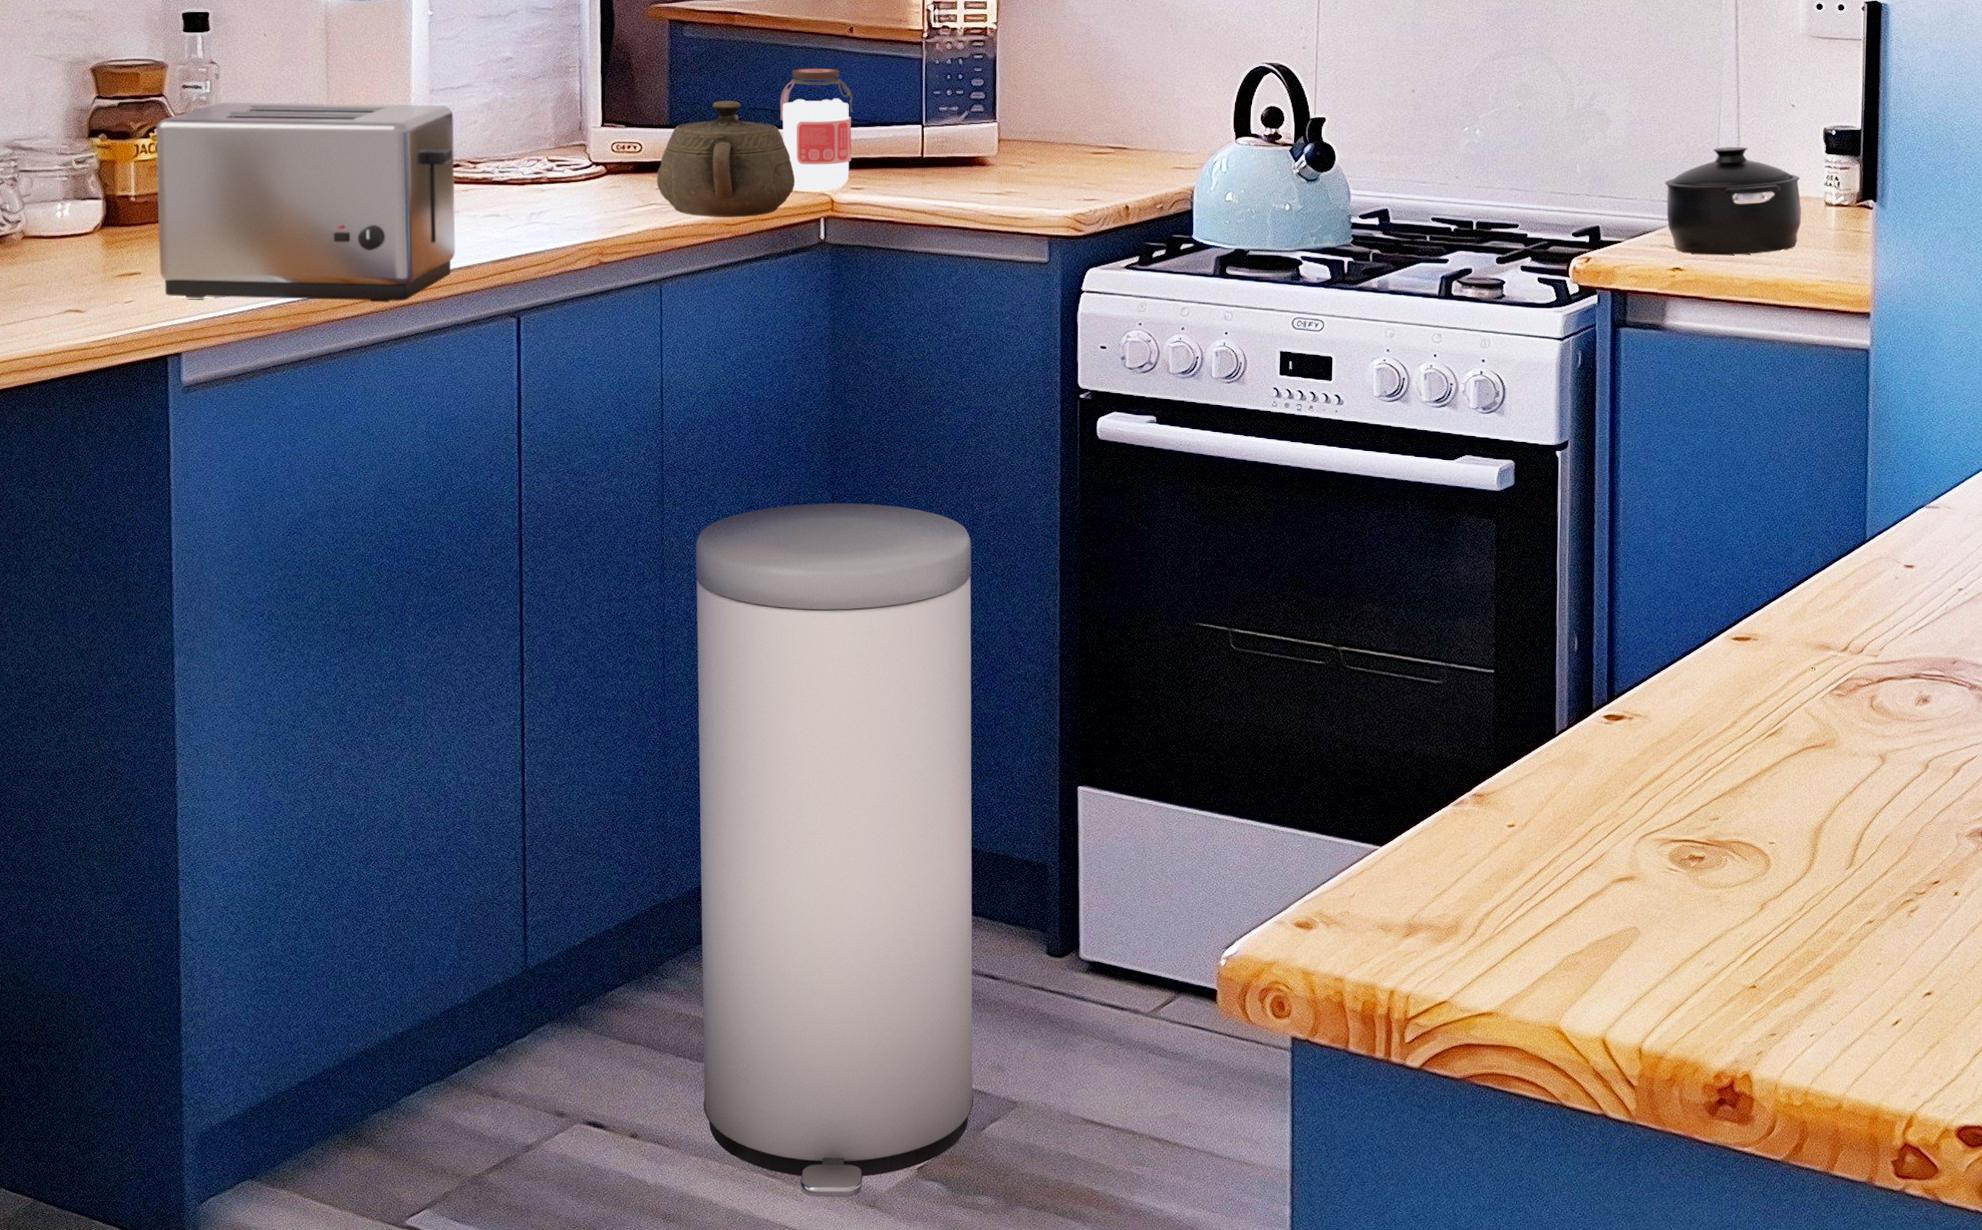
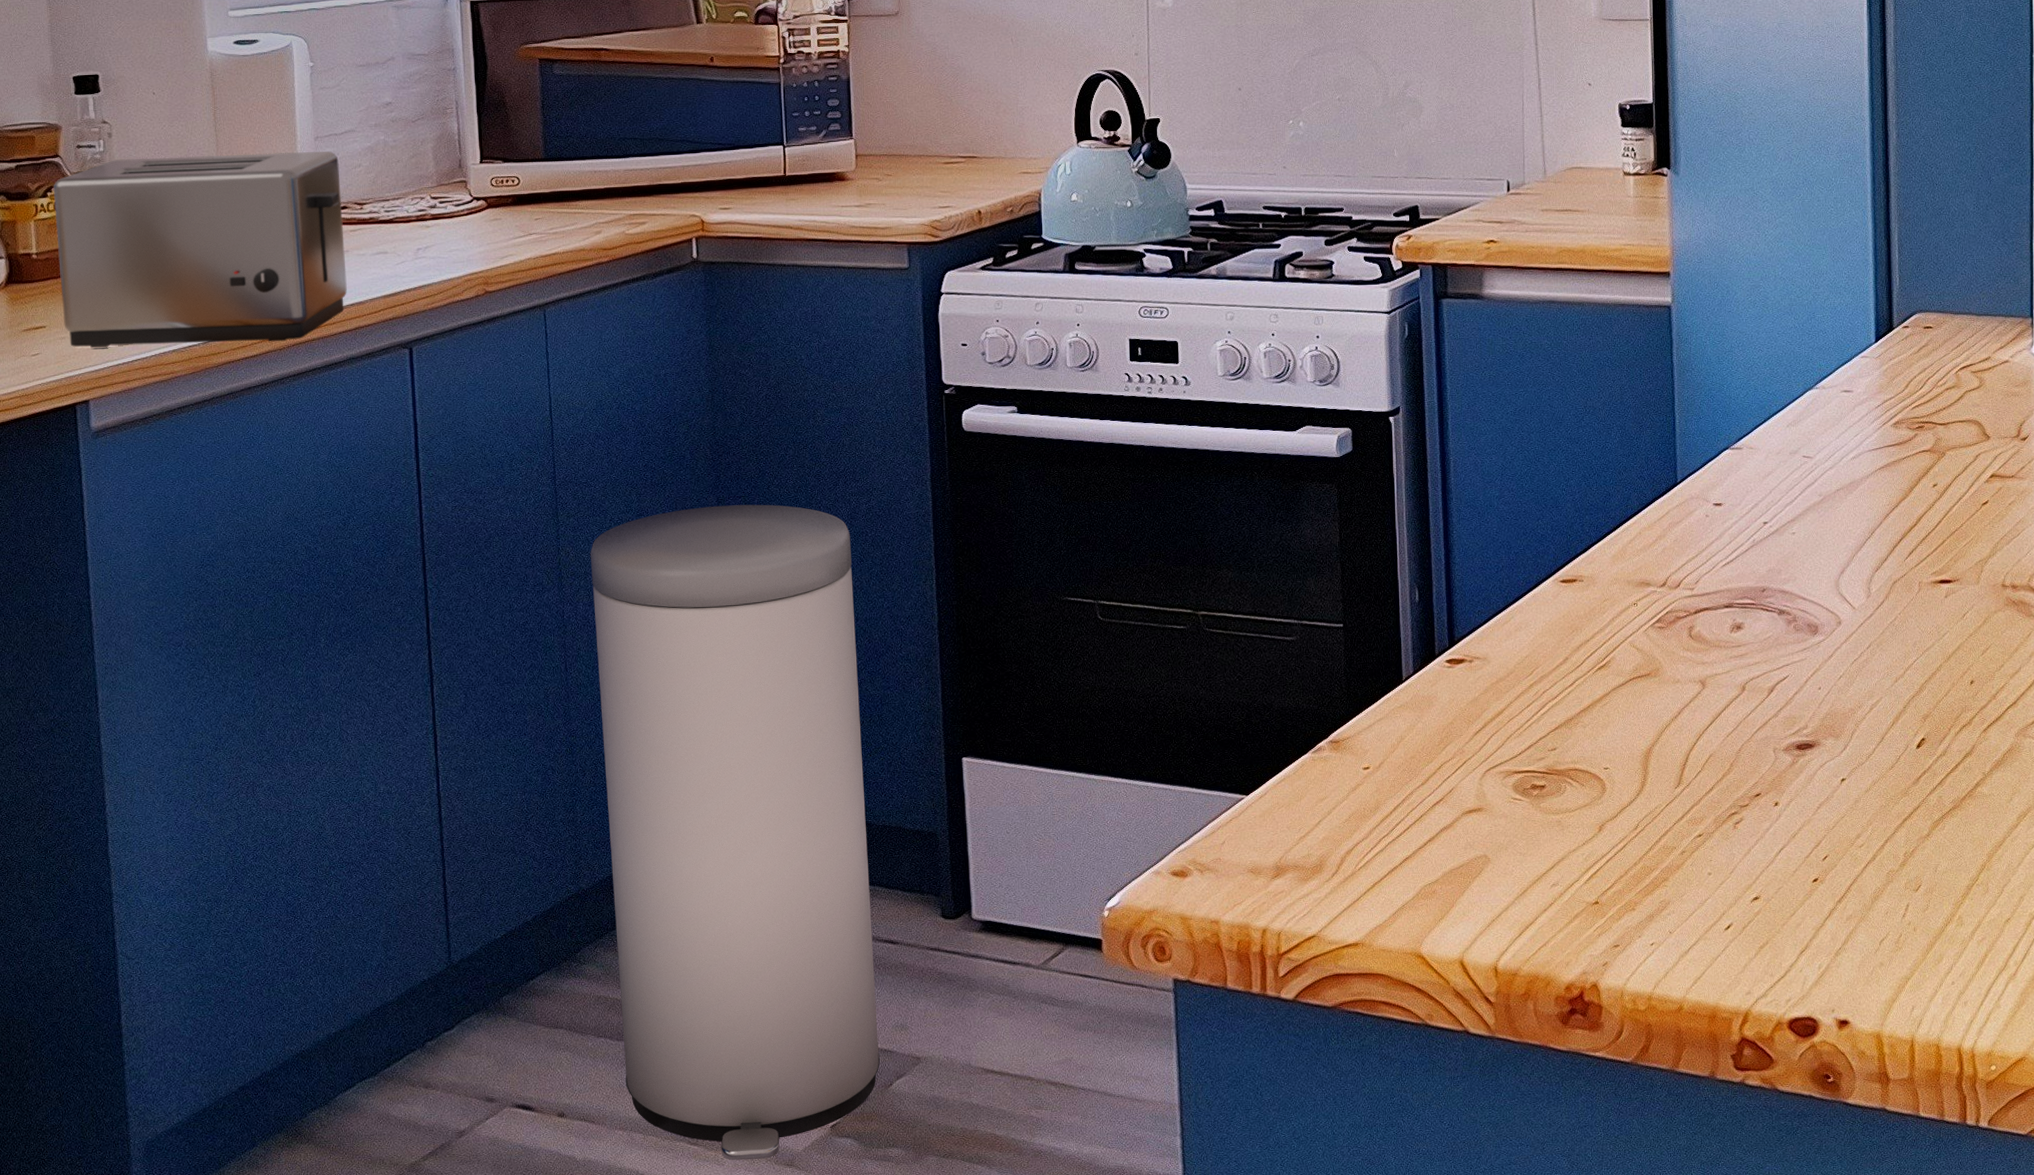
teapot: present [657,100,796,218] -> none [535,132,667,243]
jar: present [779,68,854,192] -> none [648,97,718,214]
saucepan: present [1665,146,1801,255] -> none [1476,124,1602,227]

